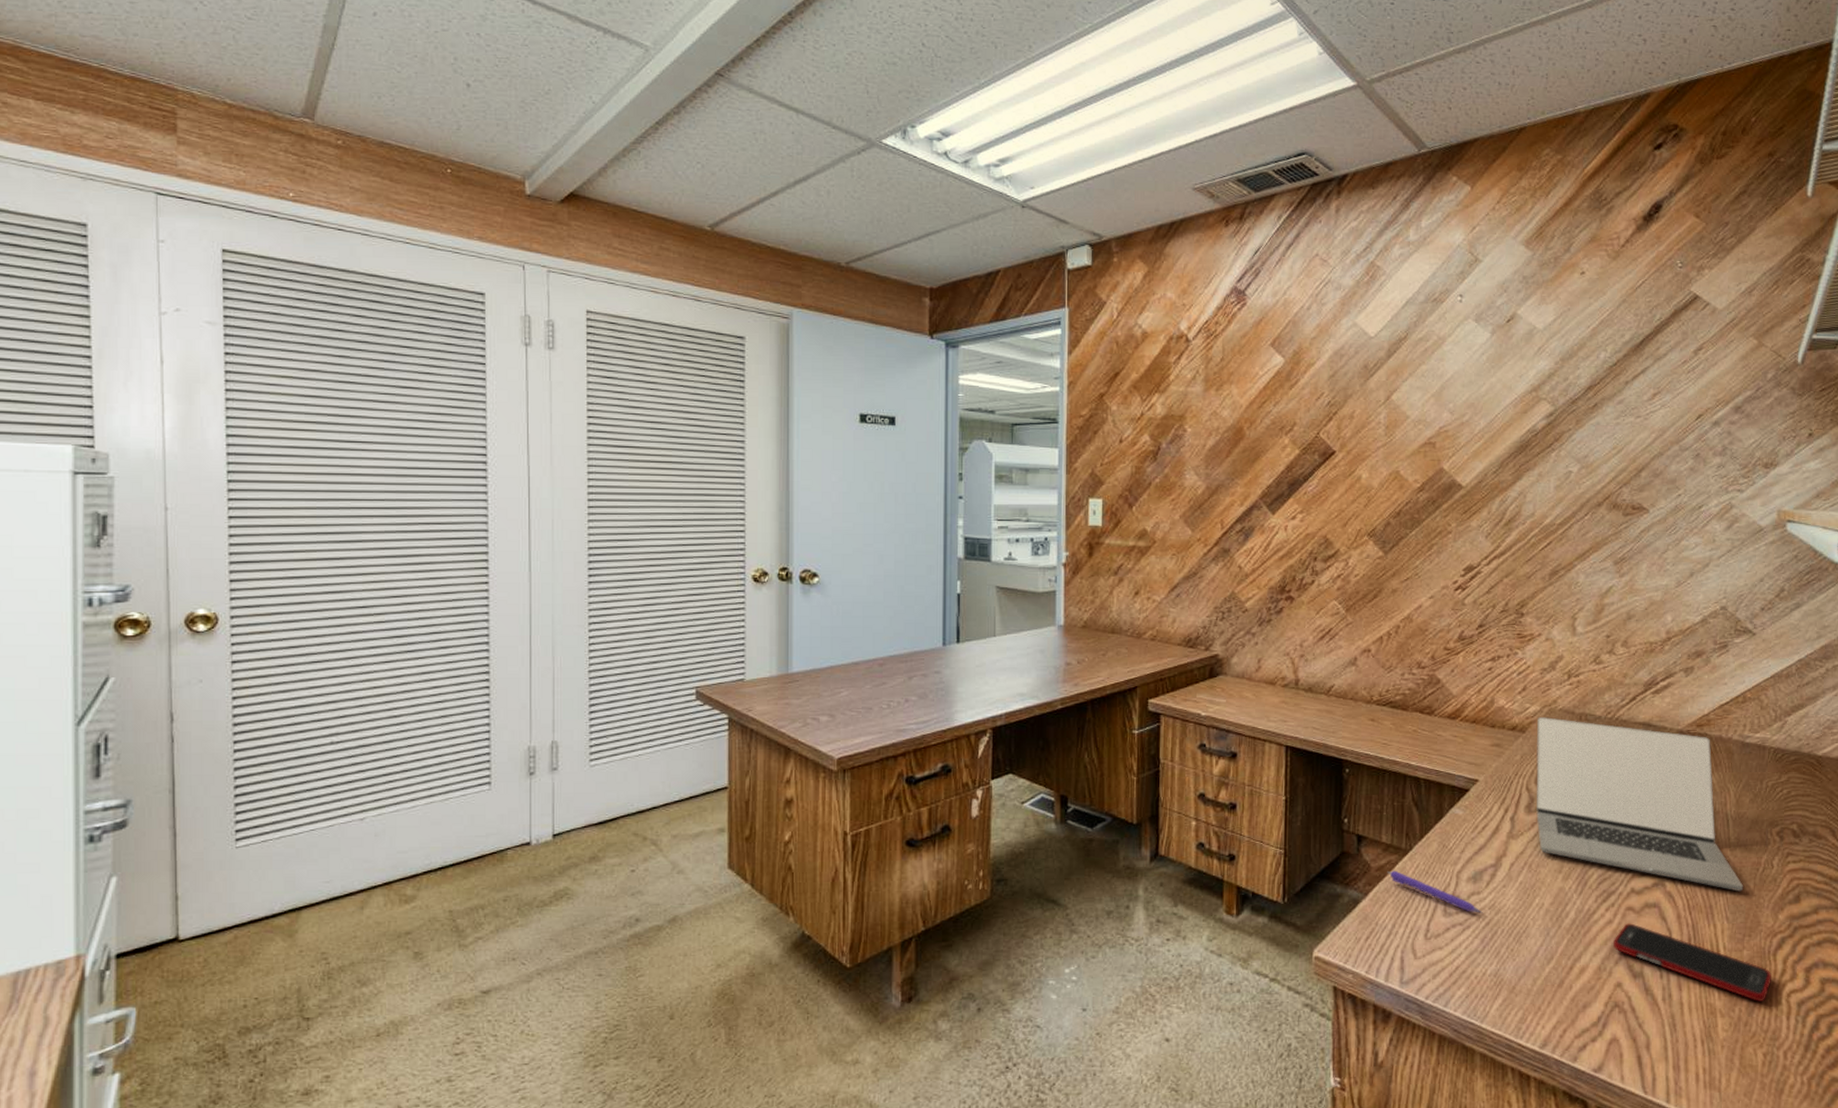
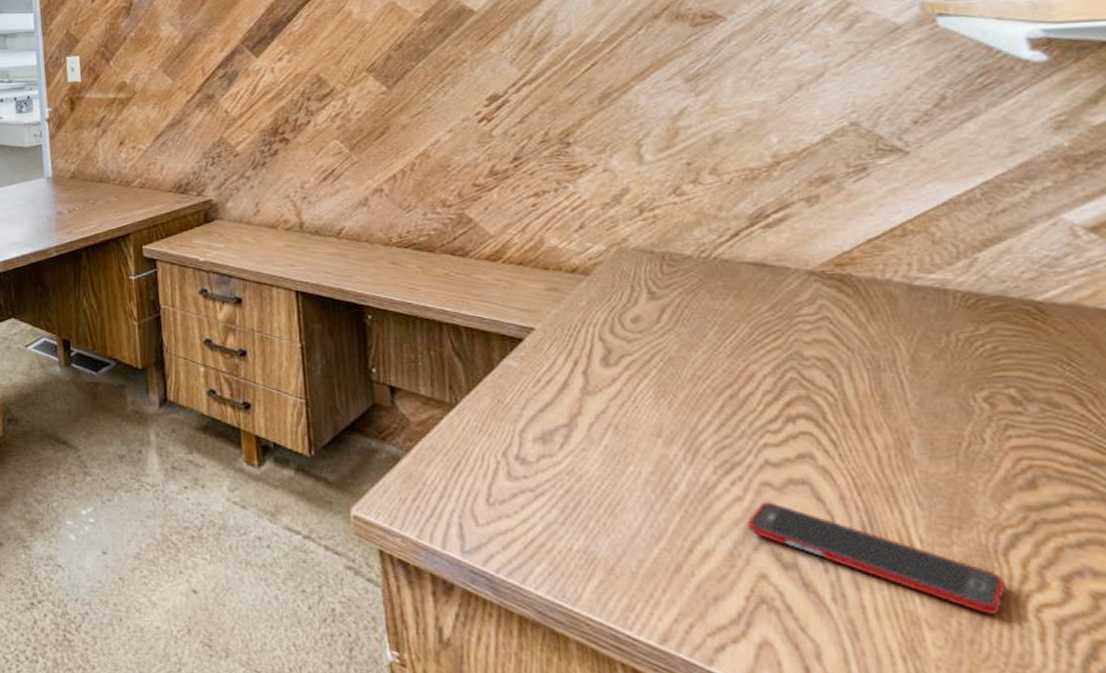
pen: present [1387,870,1484,913] -> none [430,426,561,479]
laptop: present [1536,716,1744,892] -> none [604,256,941,471]

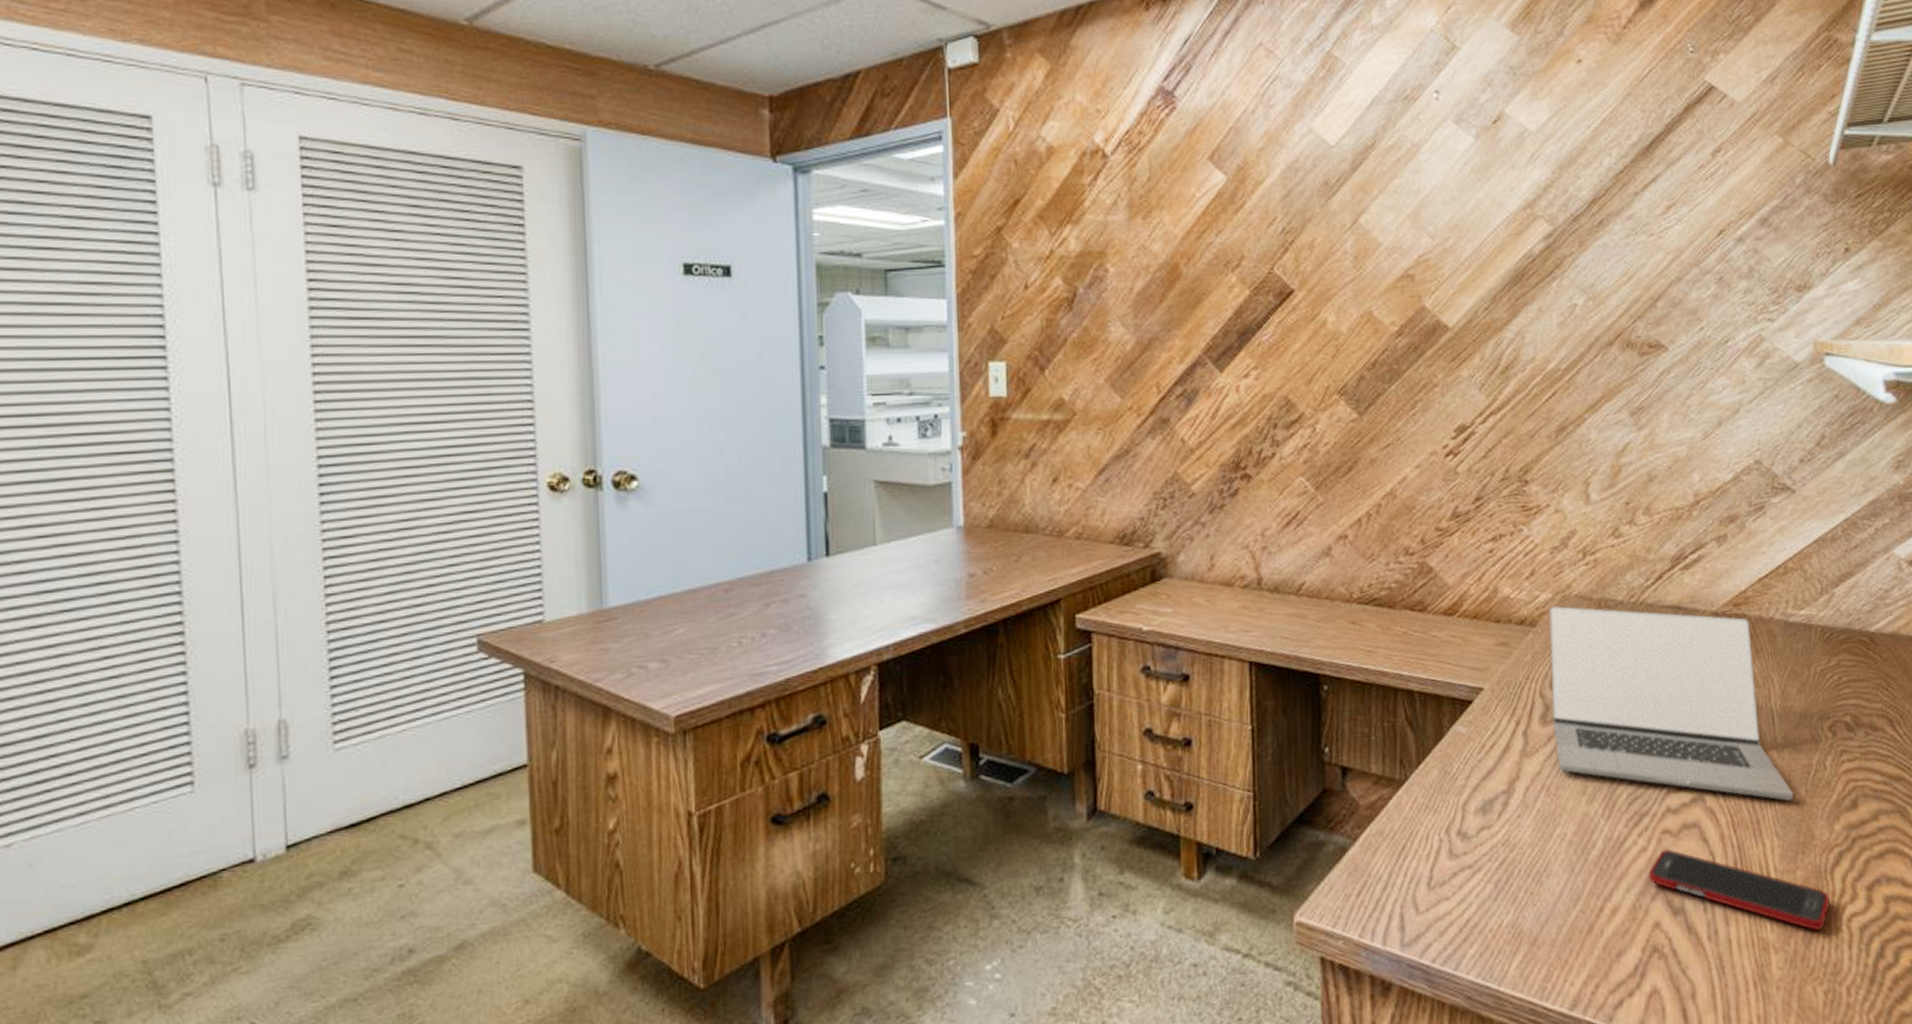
laptop: none [604,256,941,471] -> present [1549,605,1794,801]

